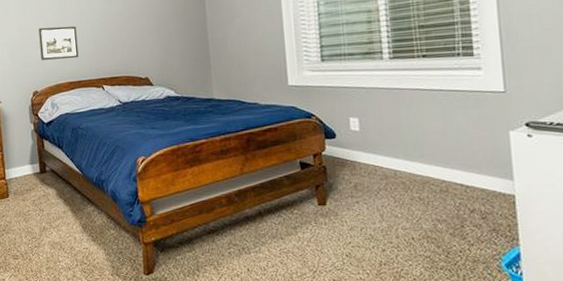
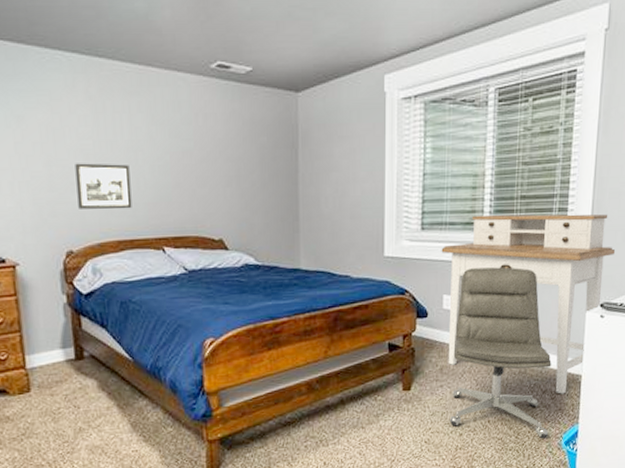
desk: none [342,36,535,214] -> present [441,214,616,394]
chair: none [365,90,485,260] -> present [449,267,552,439]

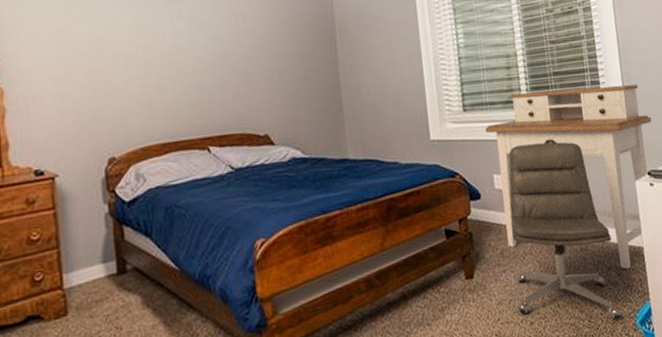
picture frame: present [75,163,132,210] -> none [117,67,176,115]

